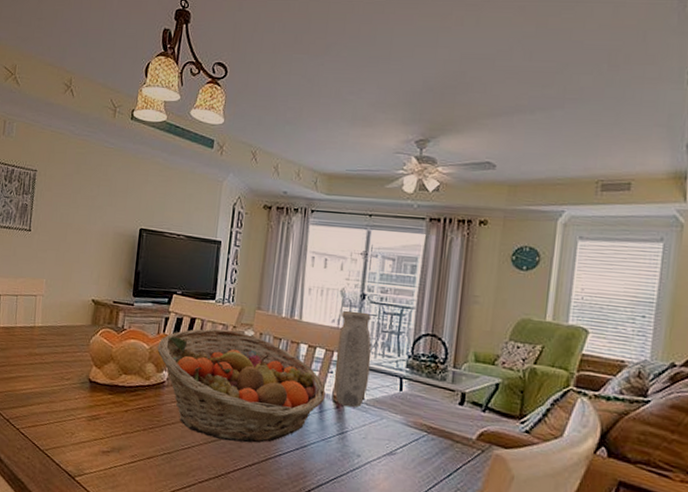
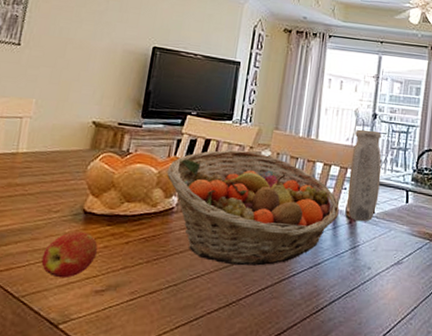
apple: none [59,397,102,438] -> present [41,231,98,279]

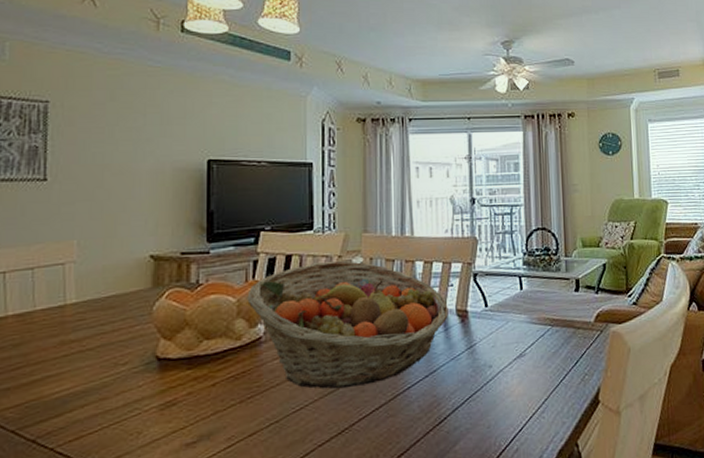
apple: present [41,231,98,279] -> none [116,381,180,438]
vase: present [347,129,382,222] -> none [453,217,490,319]

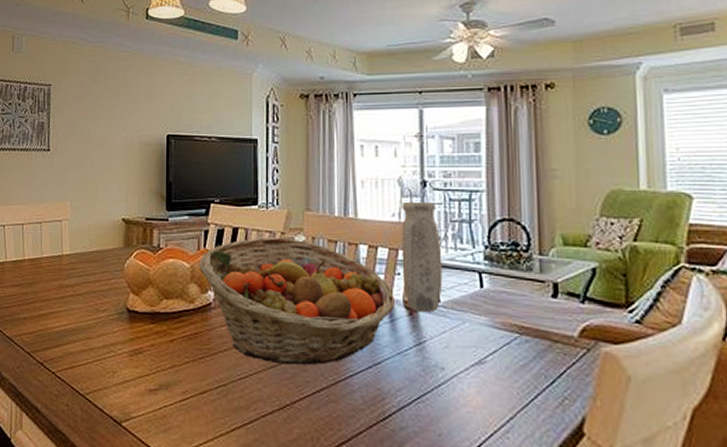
vase: none [453,217,490,319] -> present [401,201,443,313]

